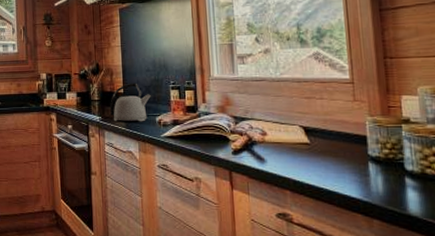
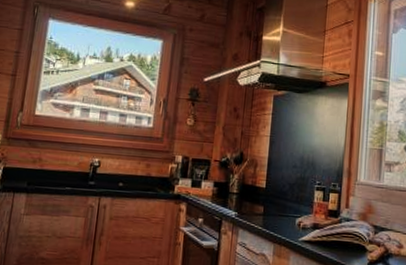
kettle: present [110,83,151,122] -> none [248,178,294,223]

